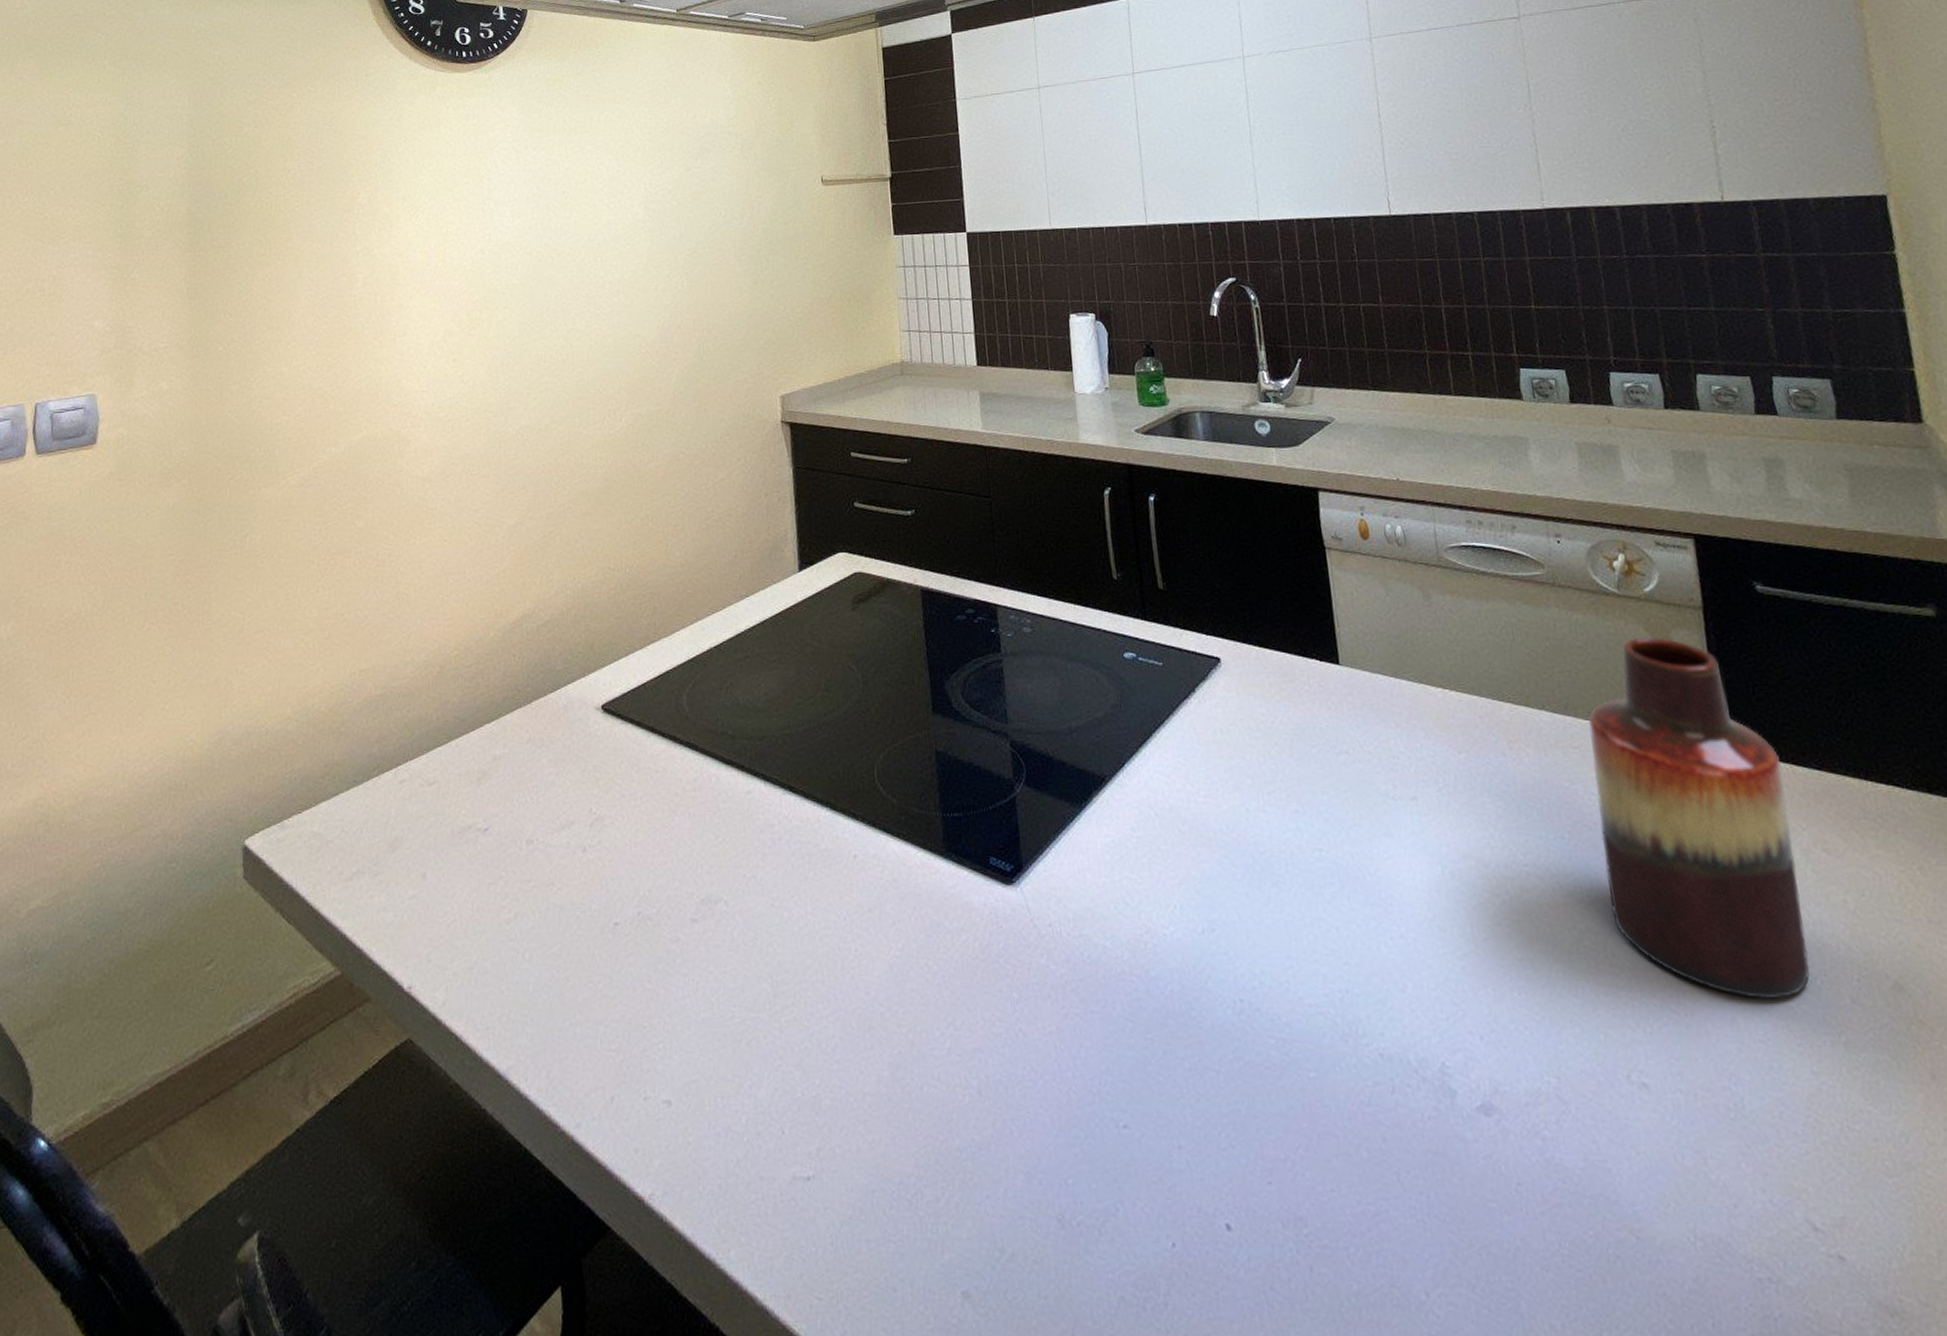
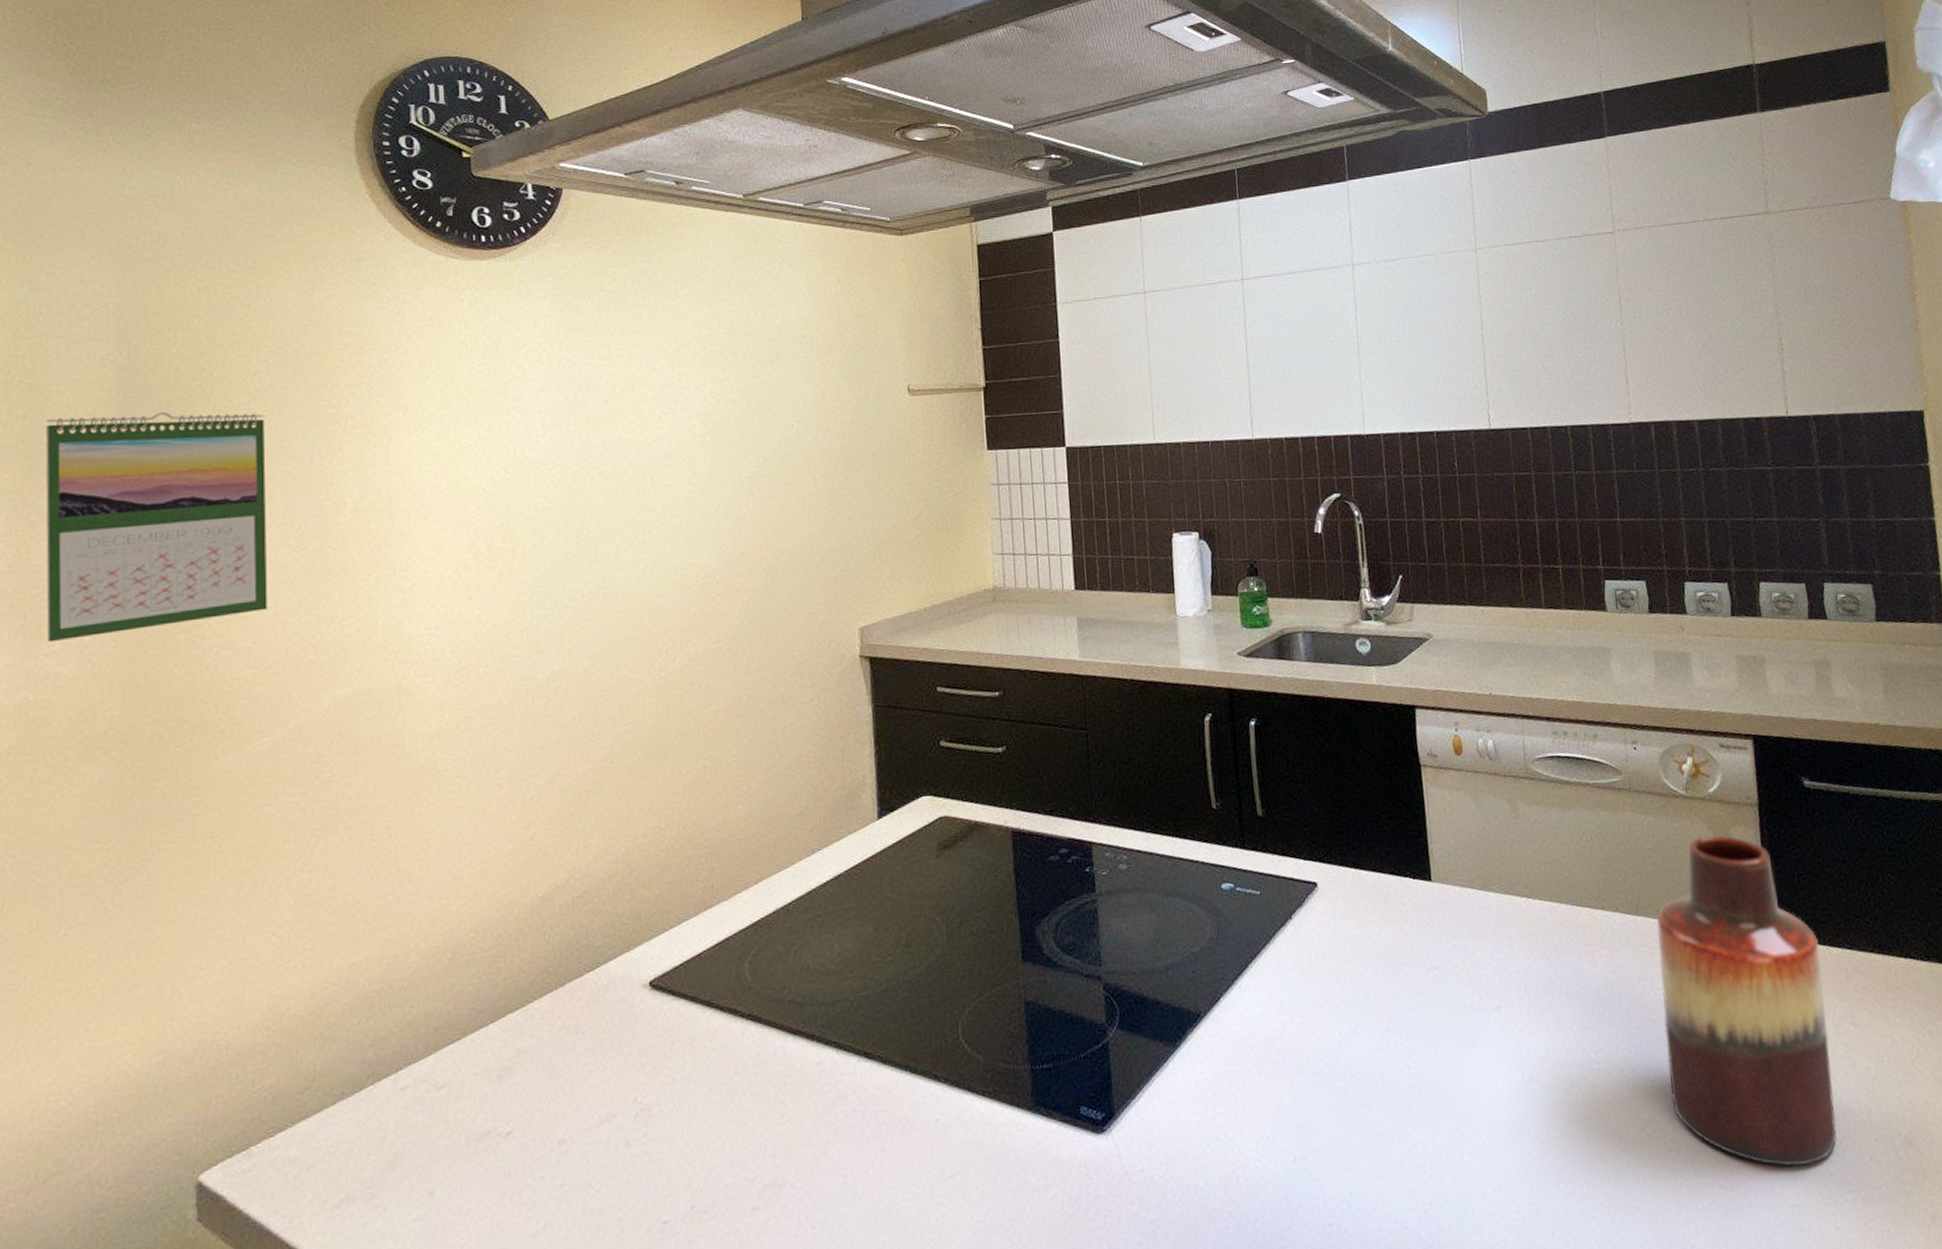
calendar: none [137,203,298,390] -> present [45,412,268,643]

